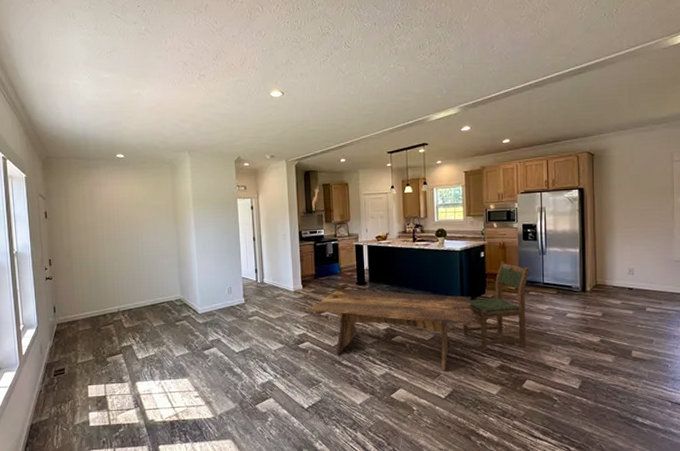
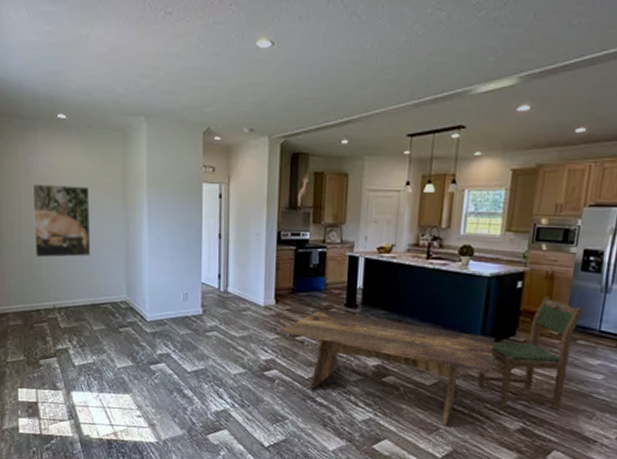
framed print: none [97,209,149,271] -> present [32,184,91,258]

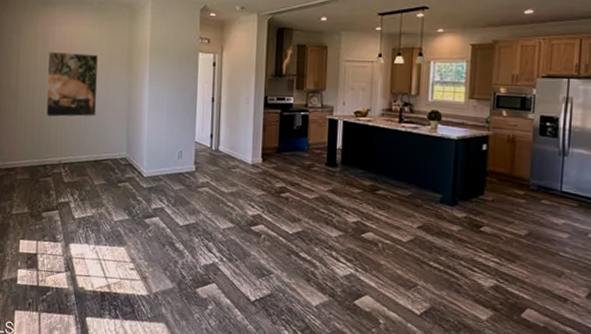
dining table: present [281,310,496,427] -> none [267,168,466,283]
dining chair: present [477,296,583,411] -> none [450,158,544,268]

